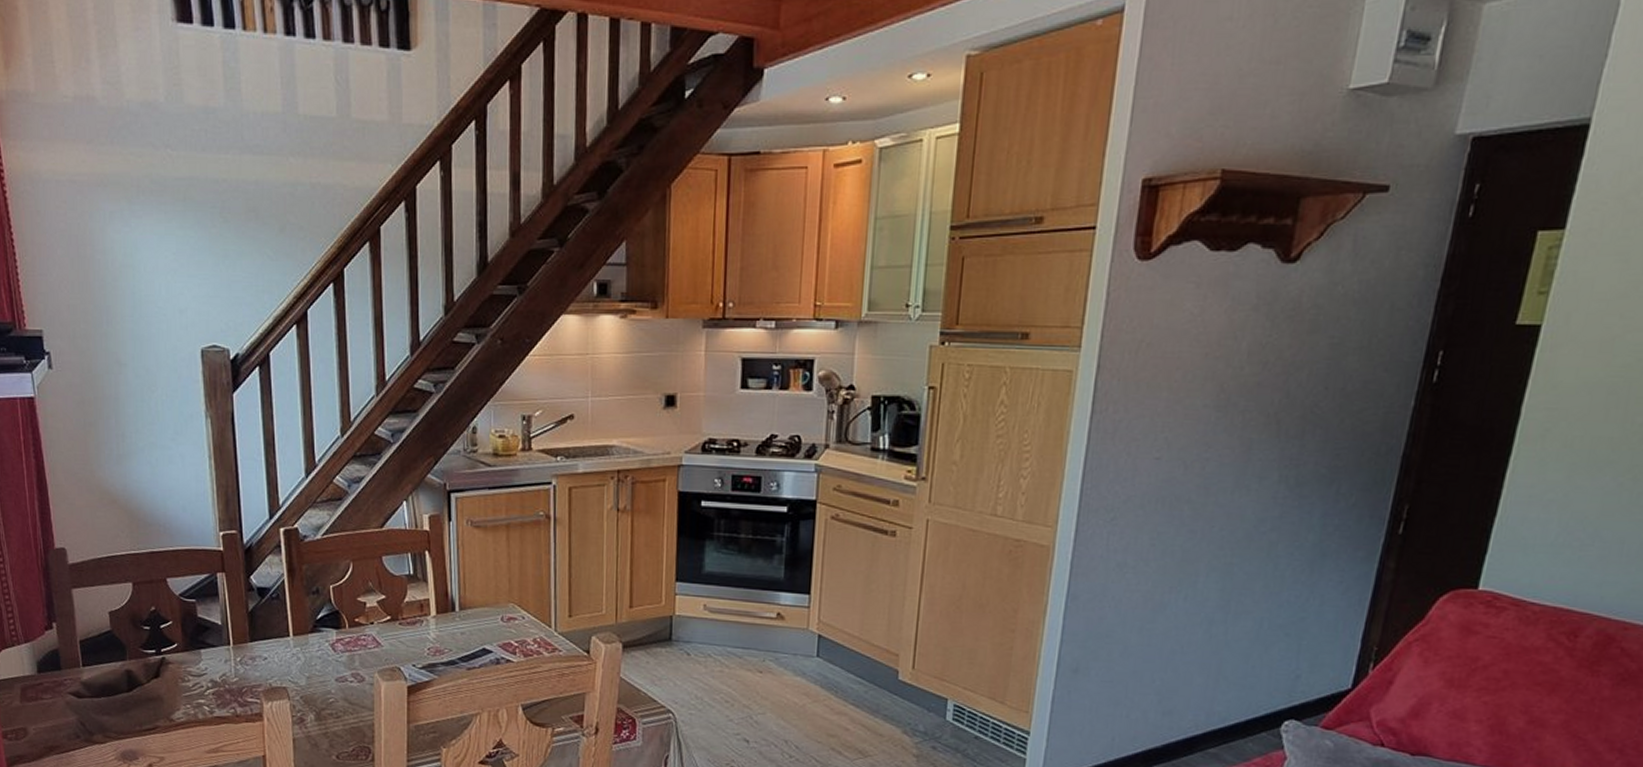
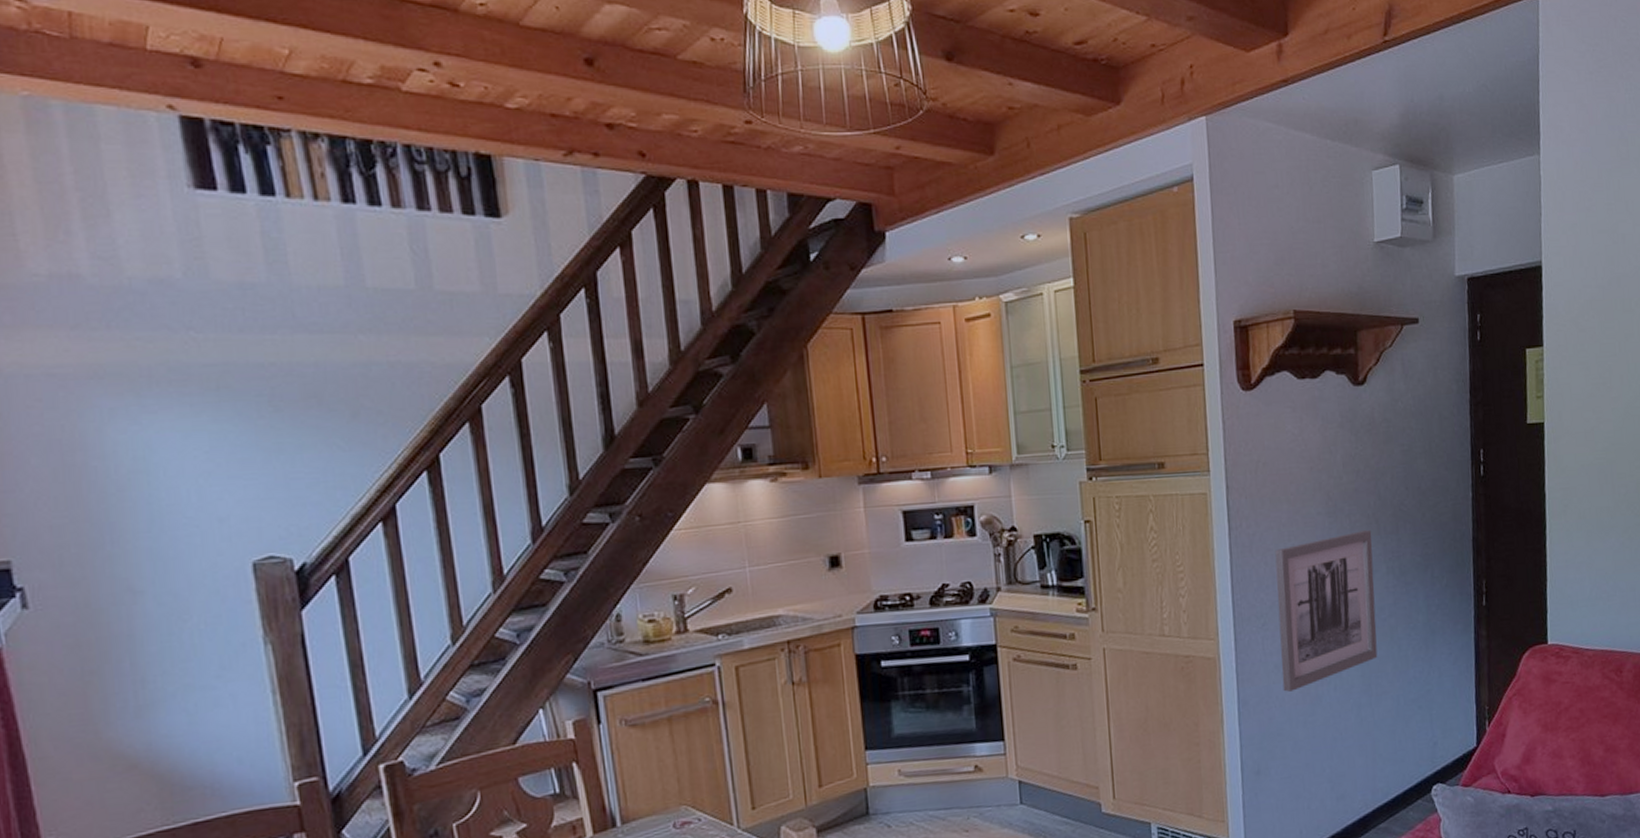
wall art: none [1122,431,1269,594] -> present [1275,530,1378,692]

